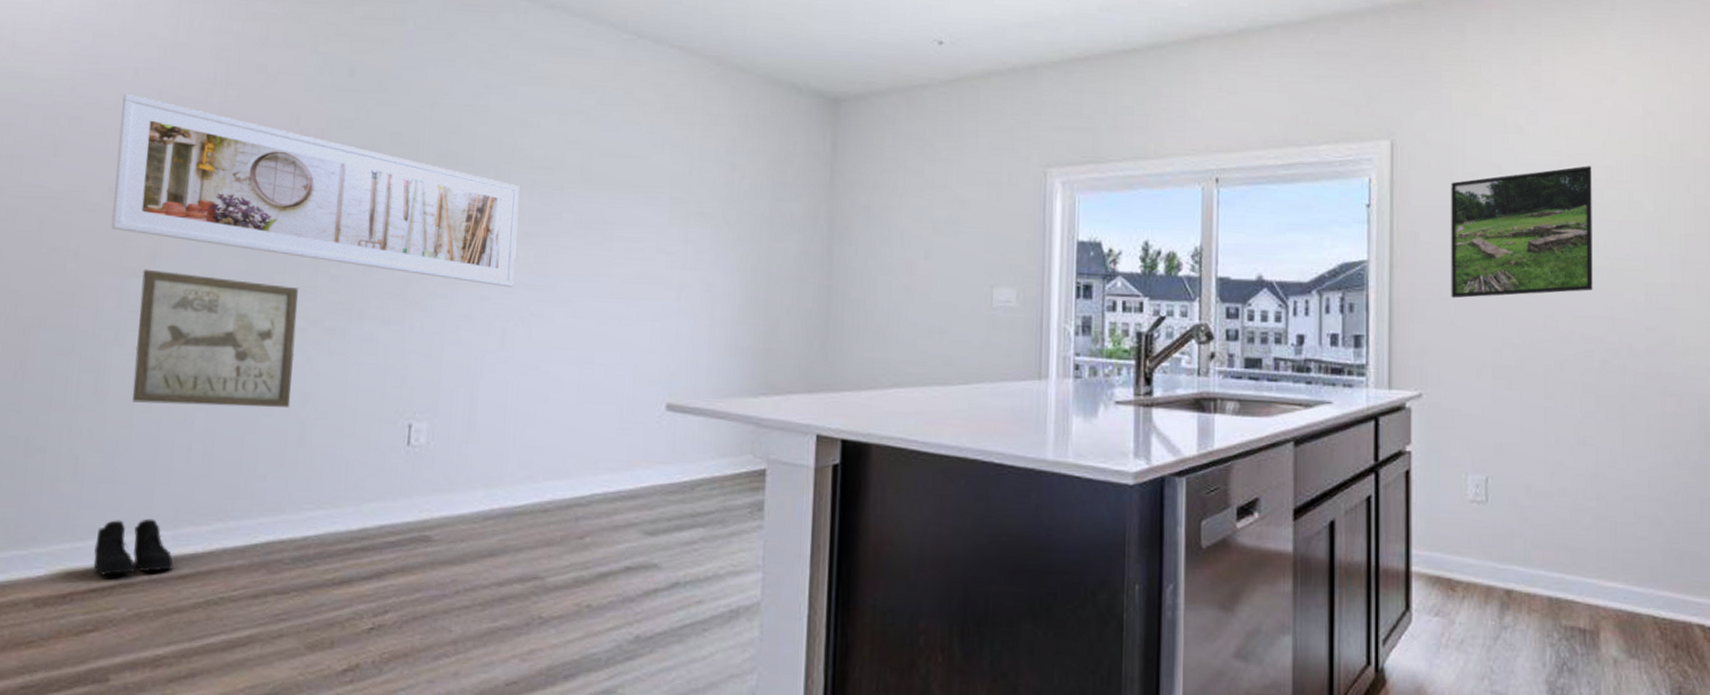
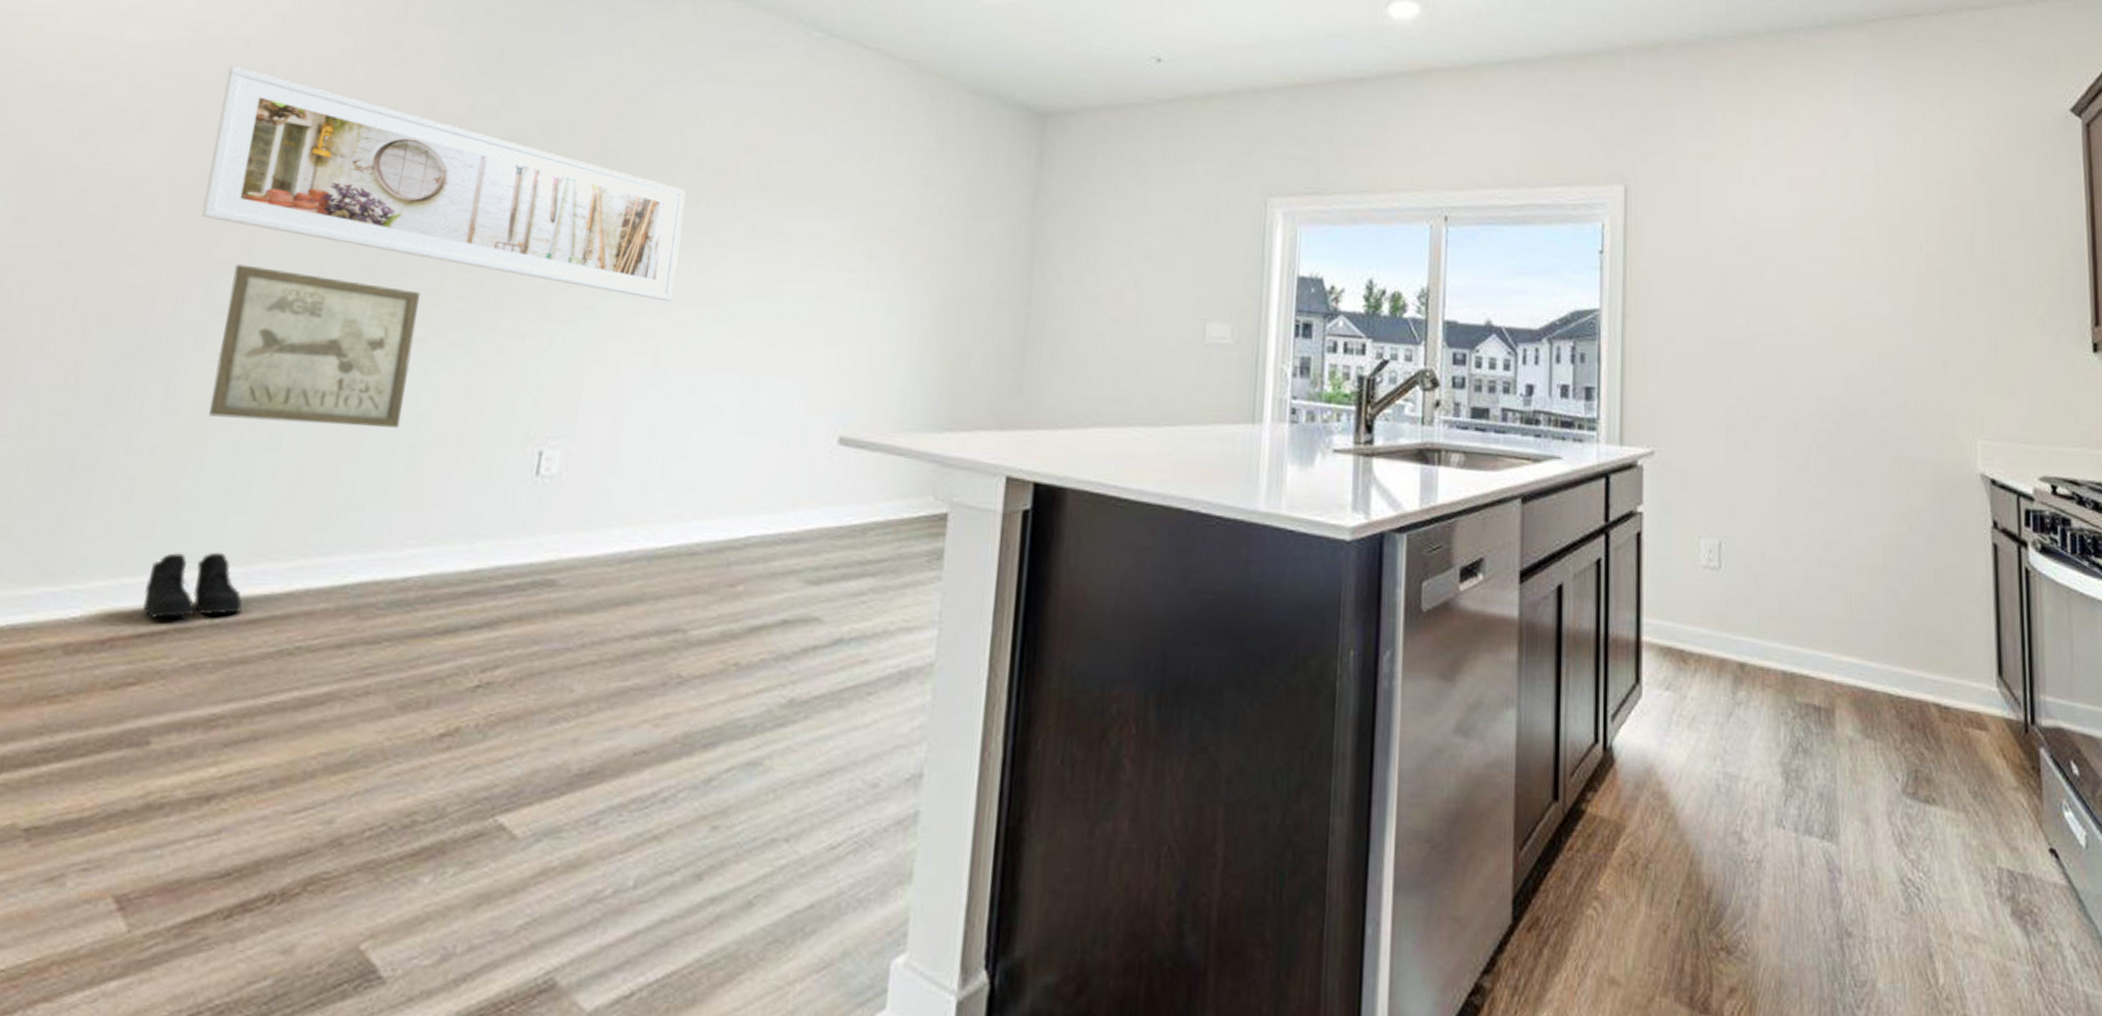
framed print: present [1451,166,1593,299] -> none [1684,221,1827,352]

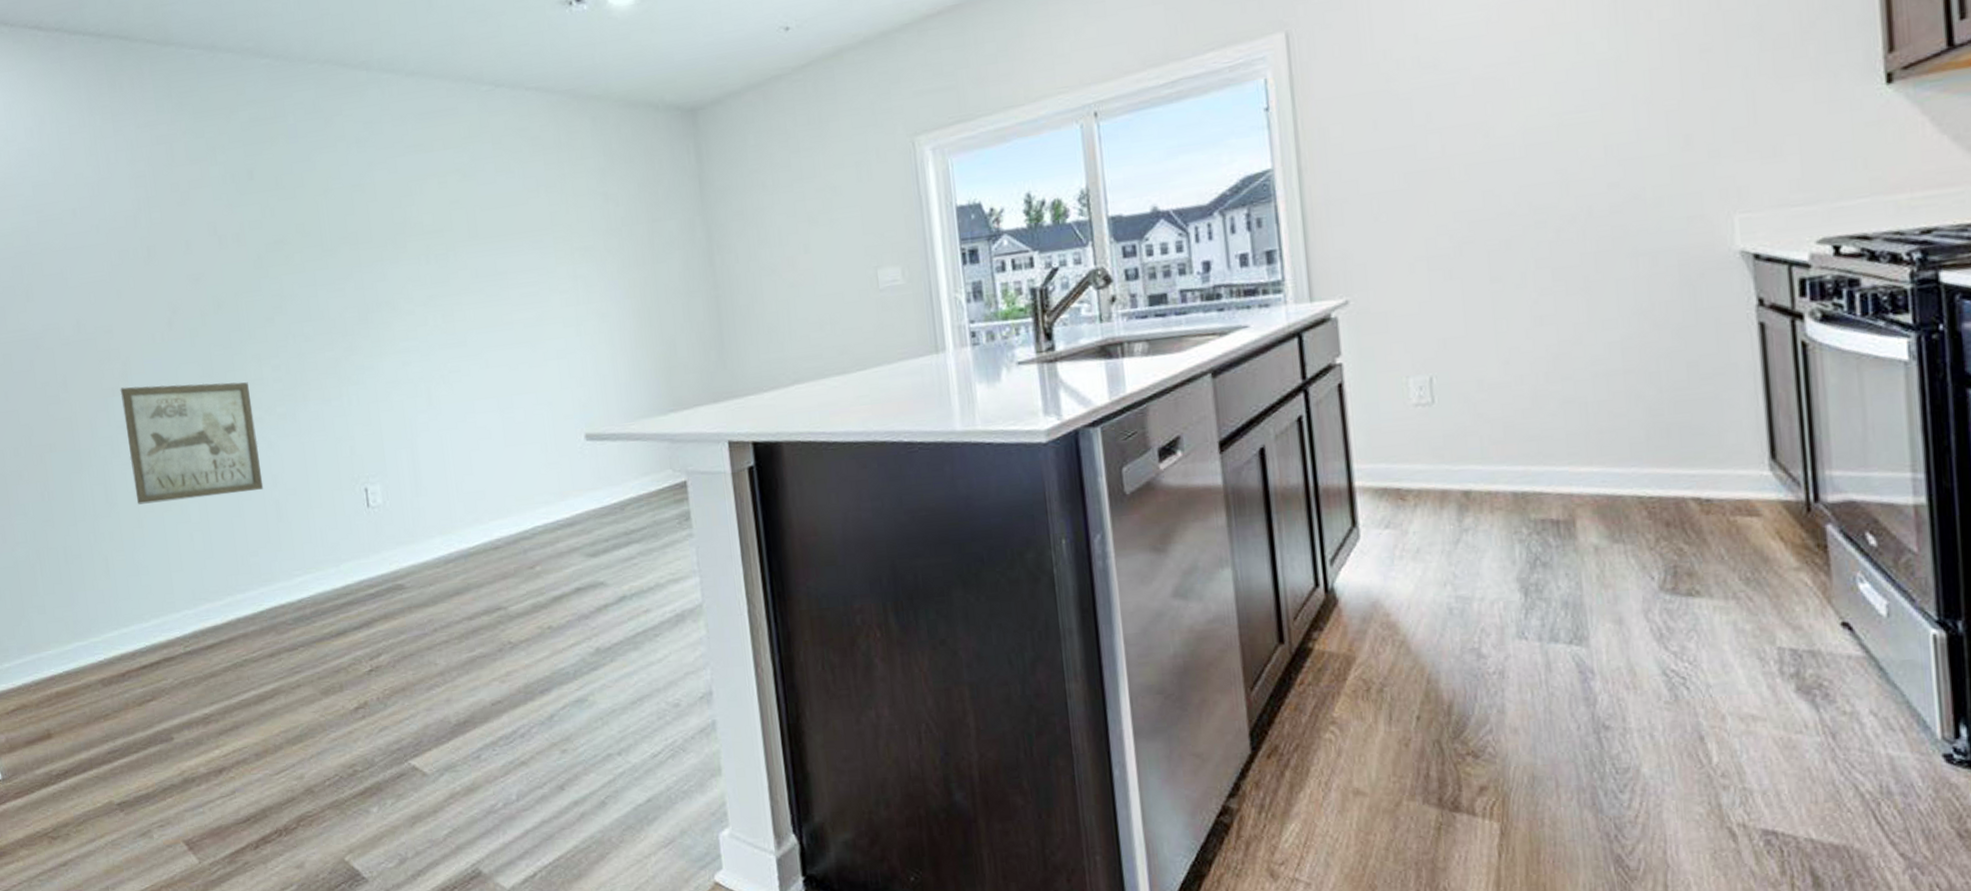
boots: present [143,552,243,618] -> none [136,601,201,654]
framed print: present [201,65,686,302] -> none [68,233,429,358]

